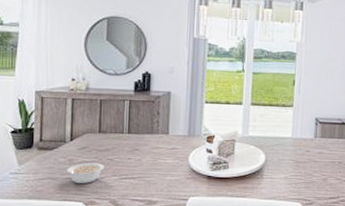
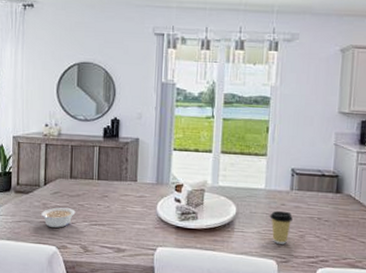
coffee cup: none [296,157,316,188] -> present [269,210,293,244]

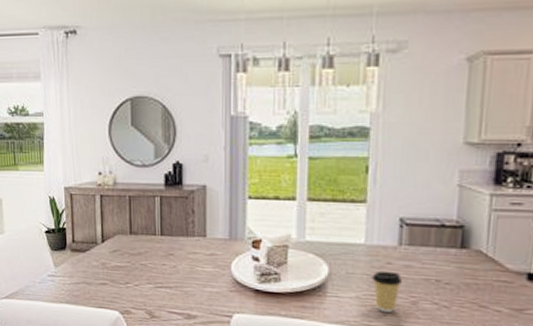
legume: present [41,207,76,228] -> none [100,267,138,291]

